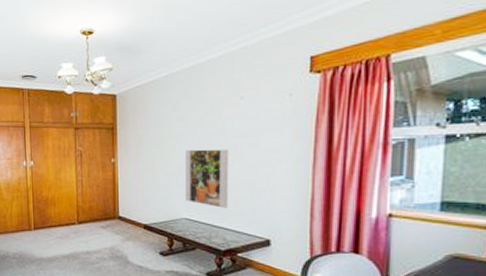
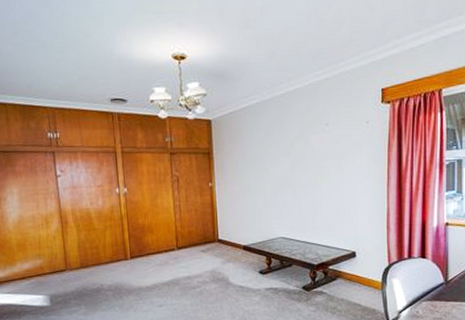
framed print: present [185,149,229,208] -> none [279,171,319,226]

